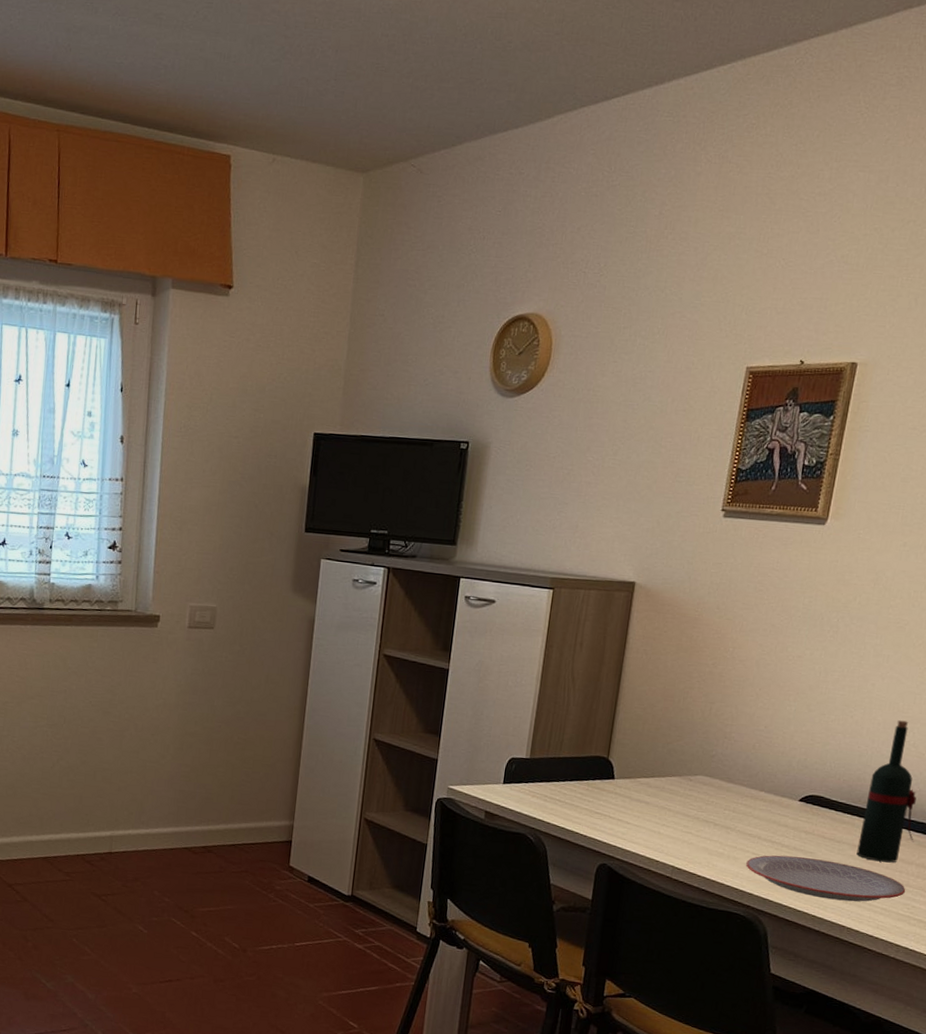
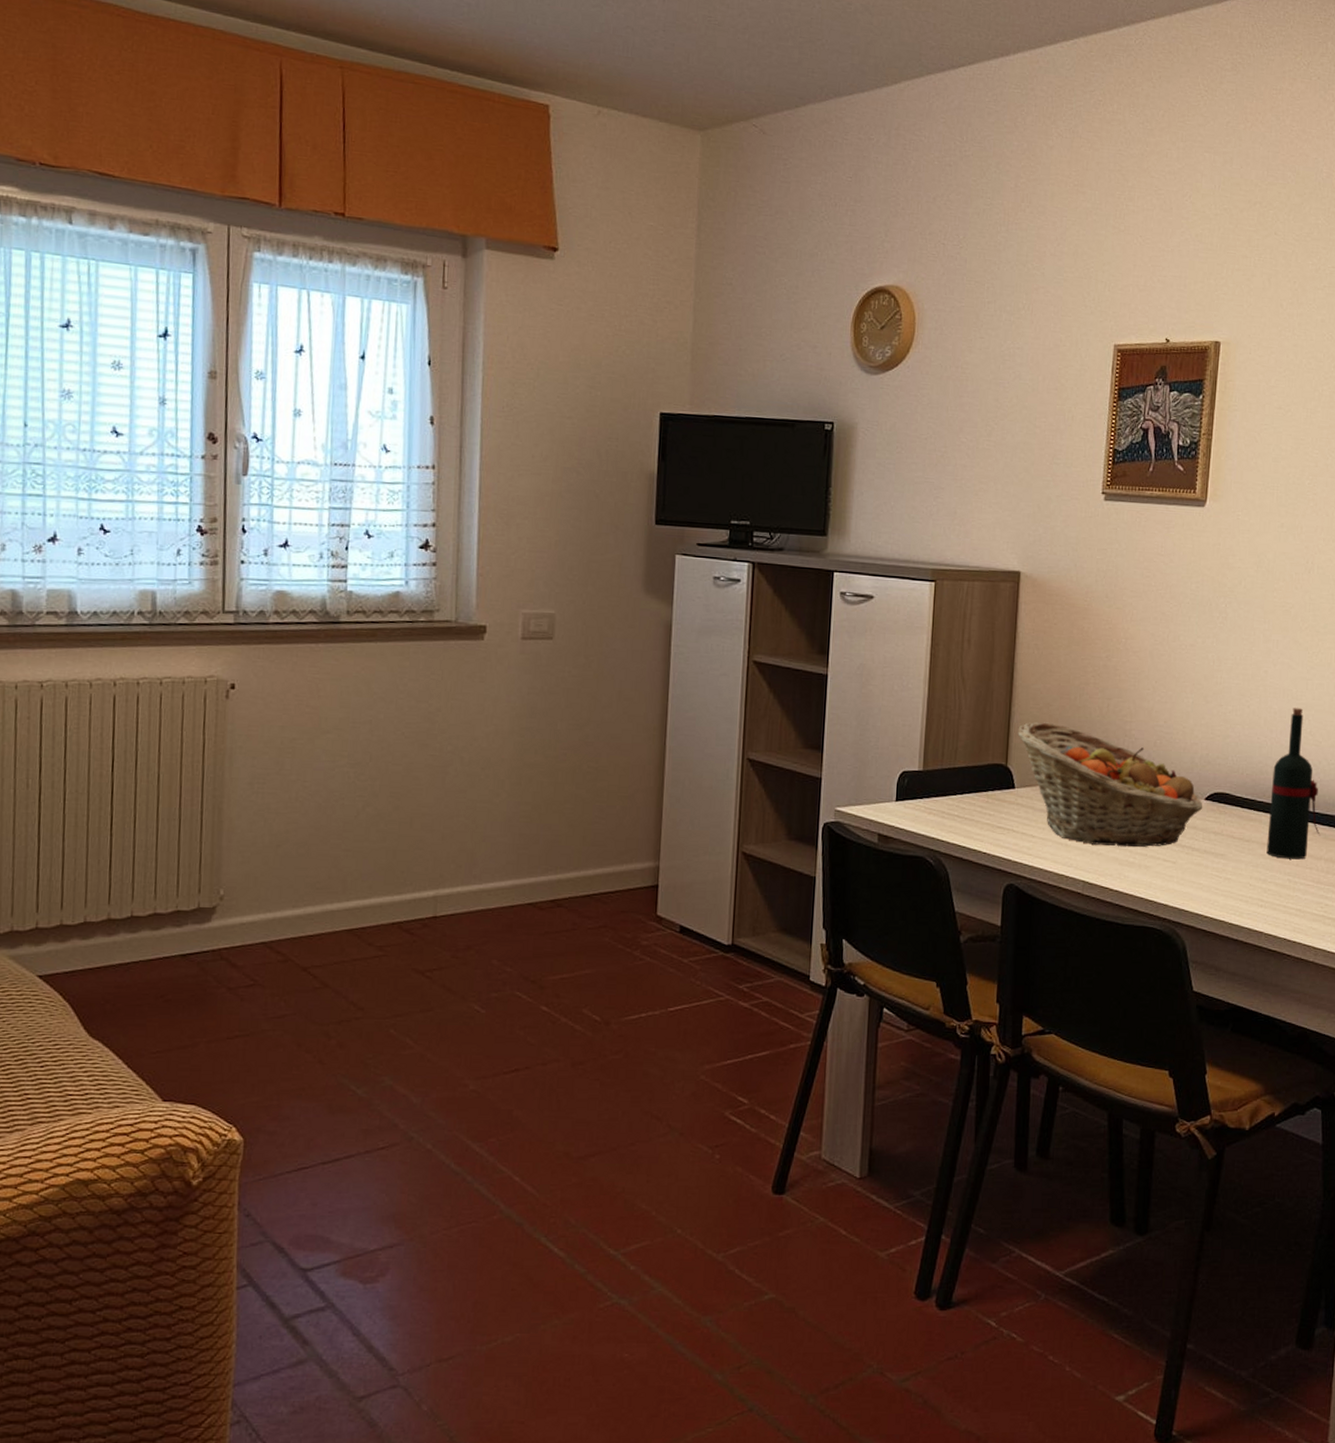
fruit basket: none [621,720,797,841] -> present [1017,722,1203,848]
plate: present [746,855,906,902] -> none [1158,860,1318,905]

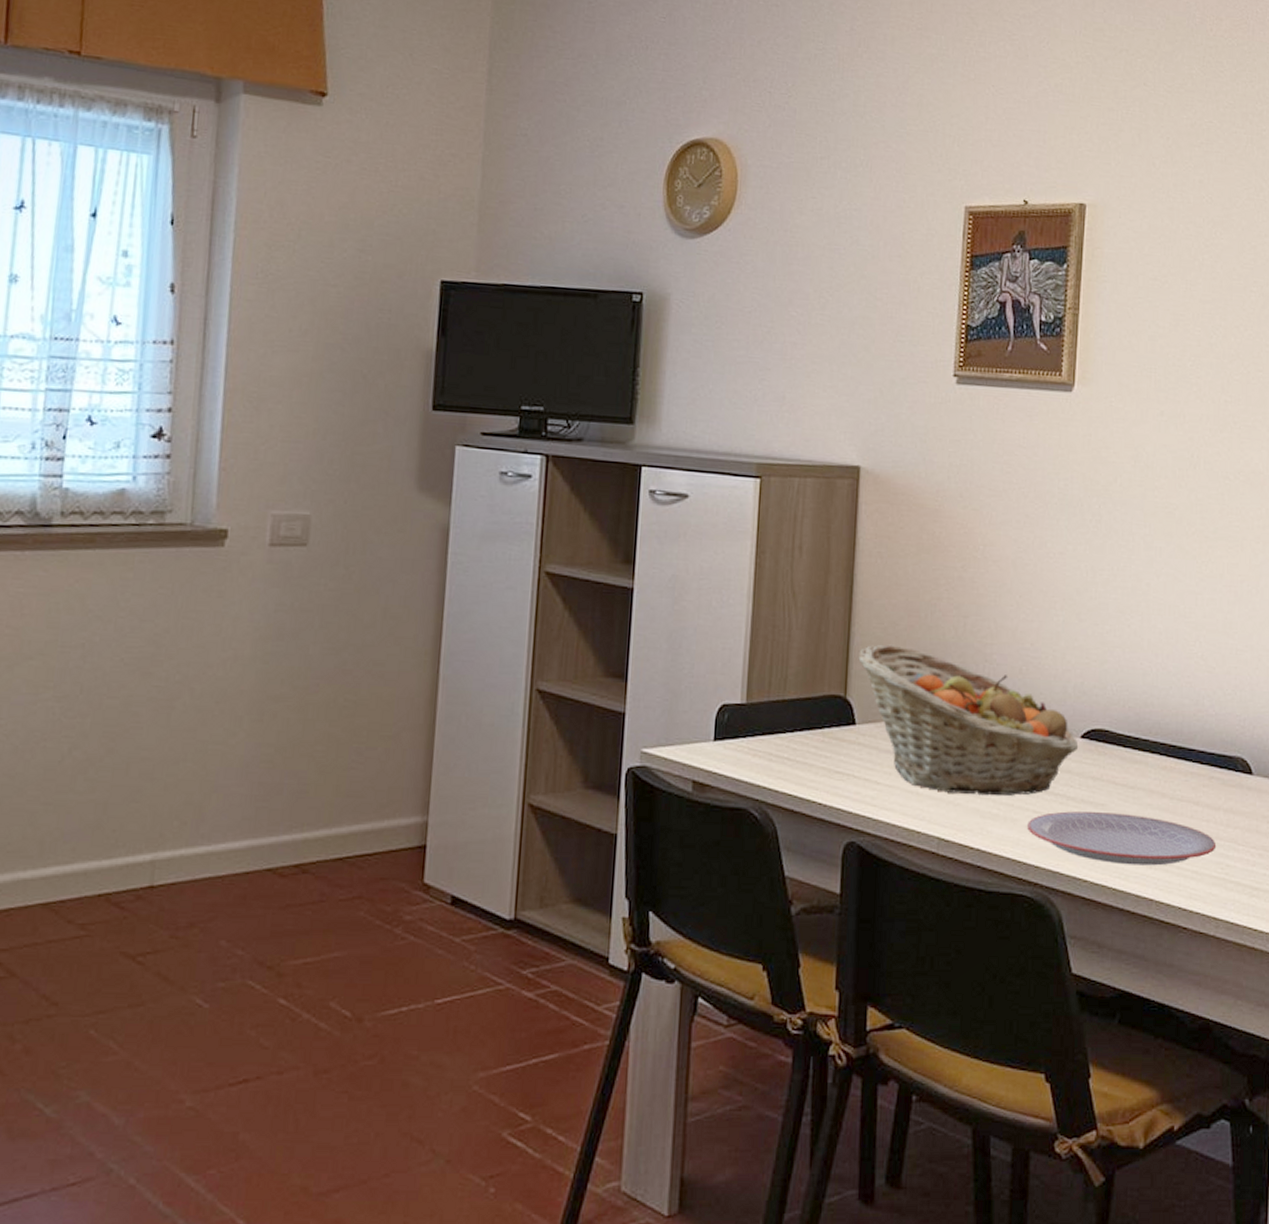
plate: none [1158,860,1318,905] -> present [1027,811,1217,866]
wine bottle: present [1266,708,1320,860] -> none [1155,627,1218,810]

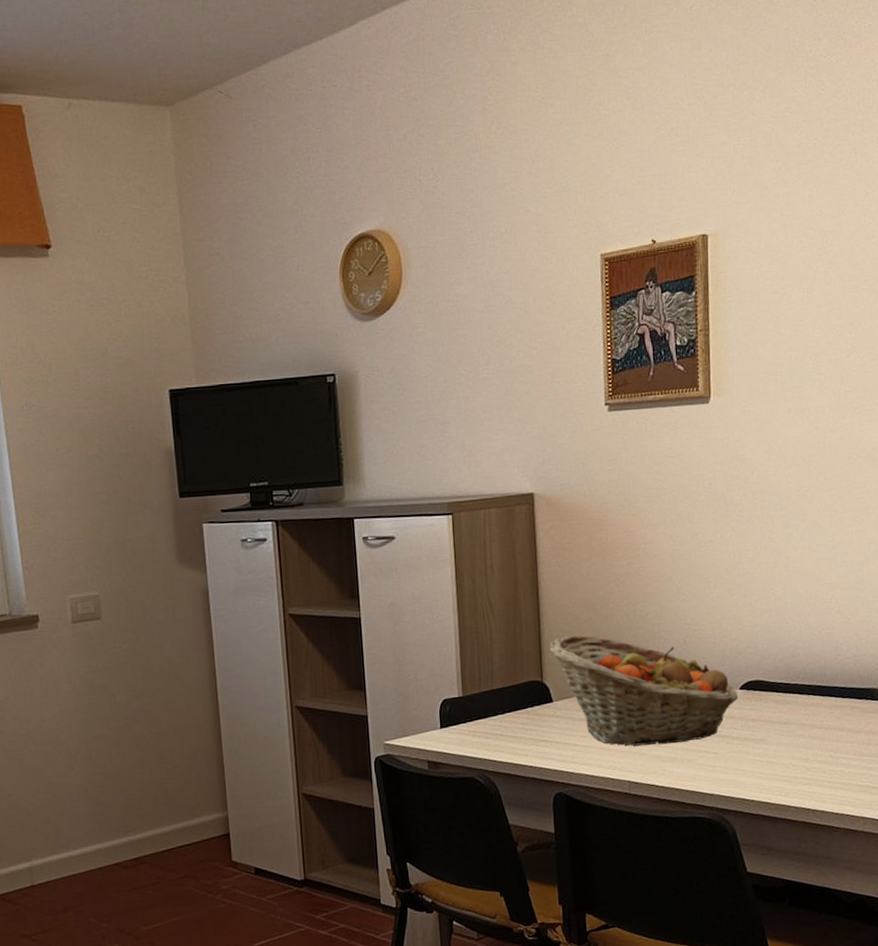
plate: present [1027,811,1217,866] -> none [701,744,861,785]

